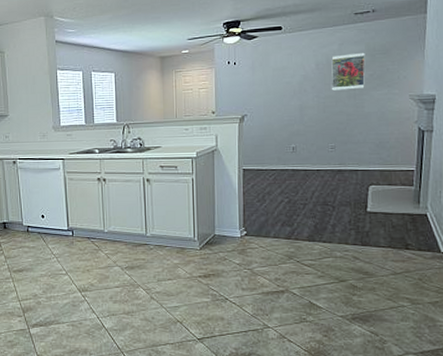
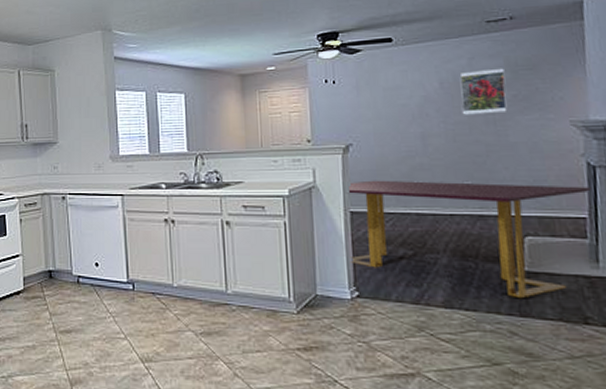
dining table: none [241,143,420,231] -> present [346,180,592,297]

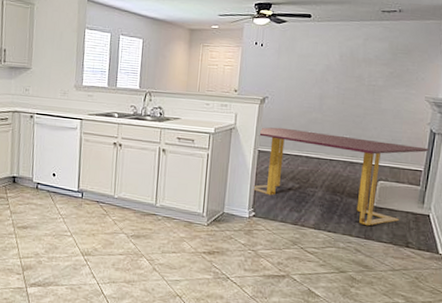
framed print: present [459,68,508,115] -> none [352,49,388,85]

